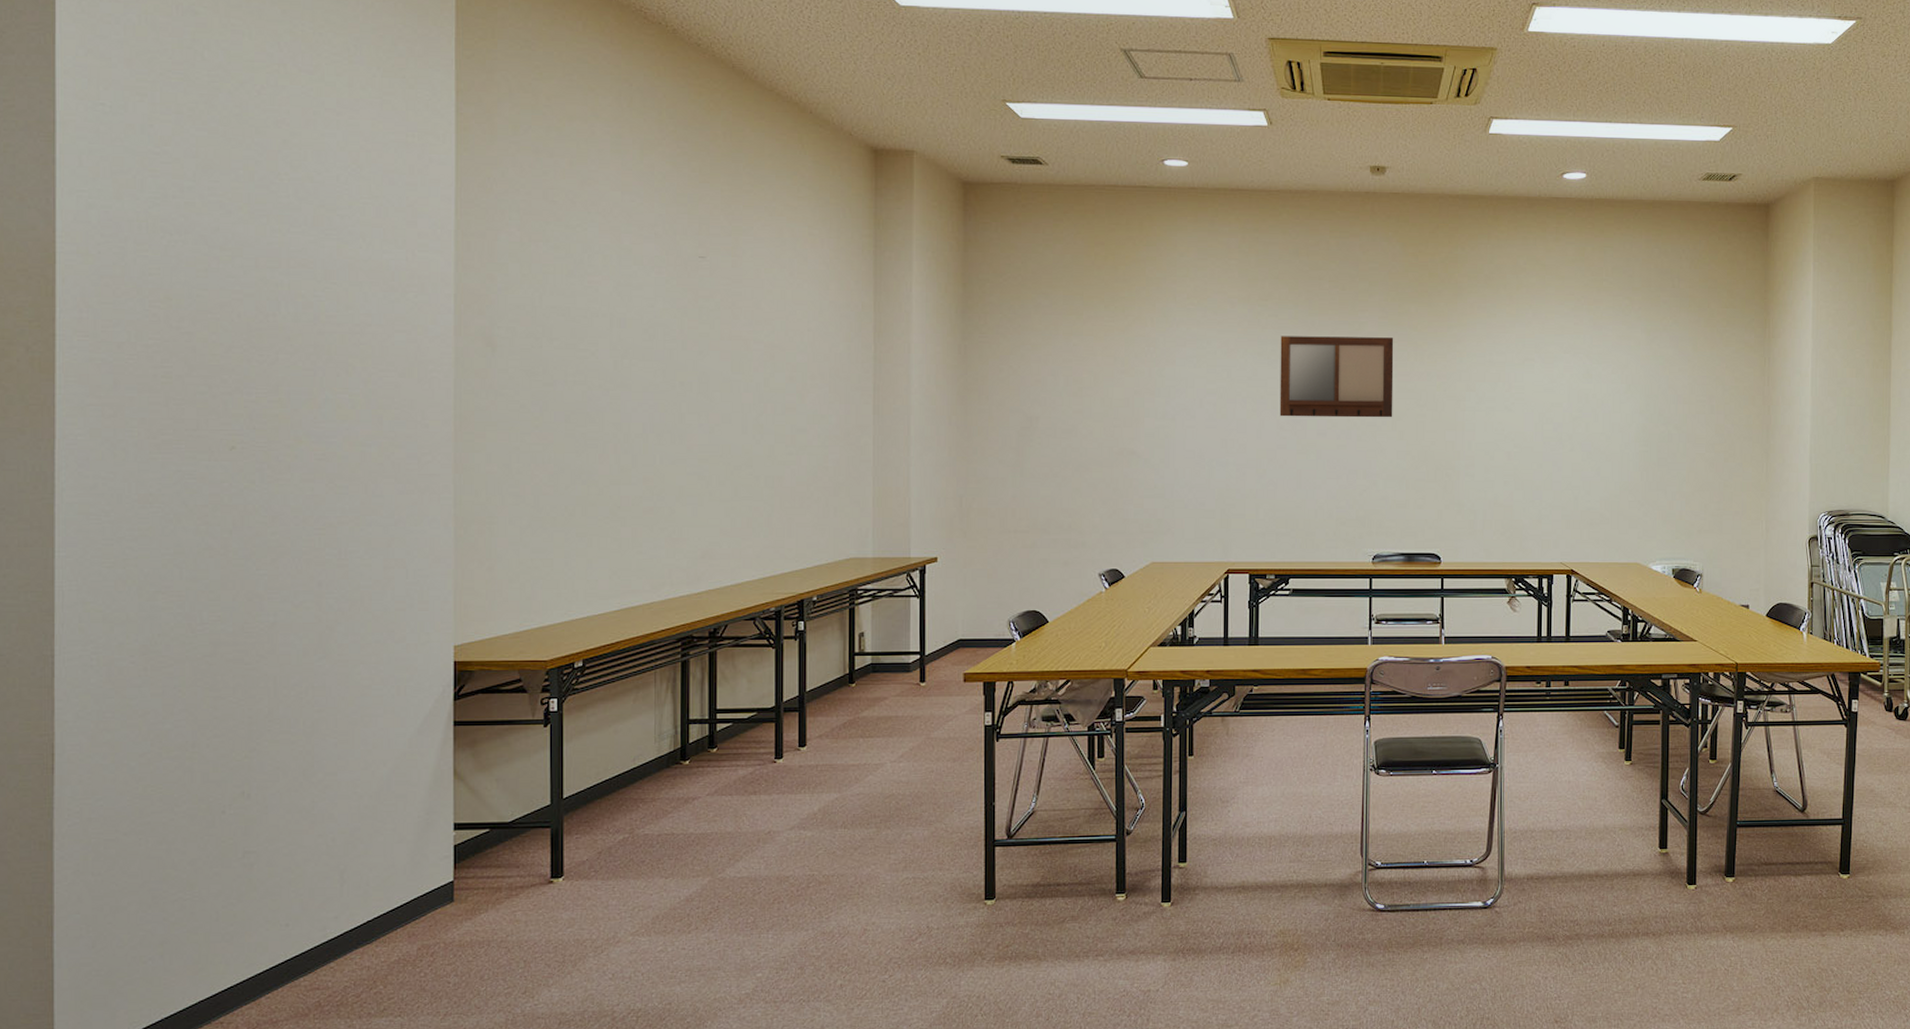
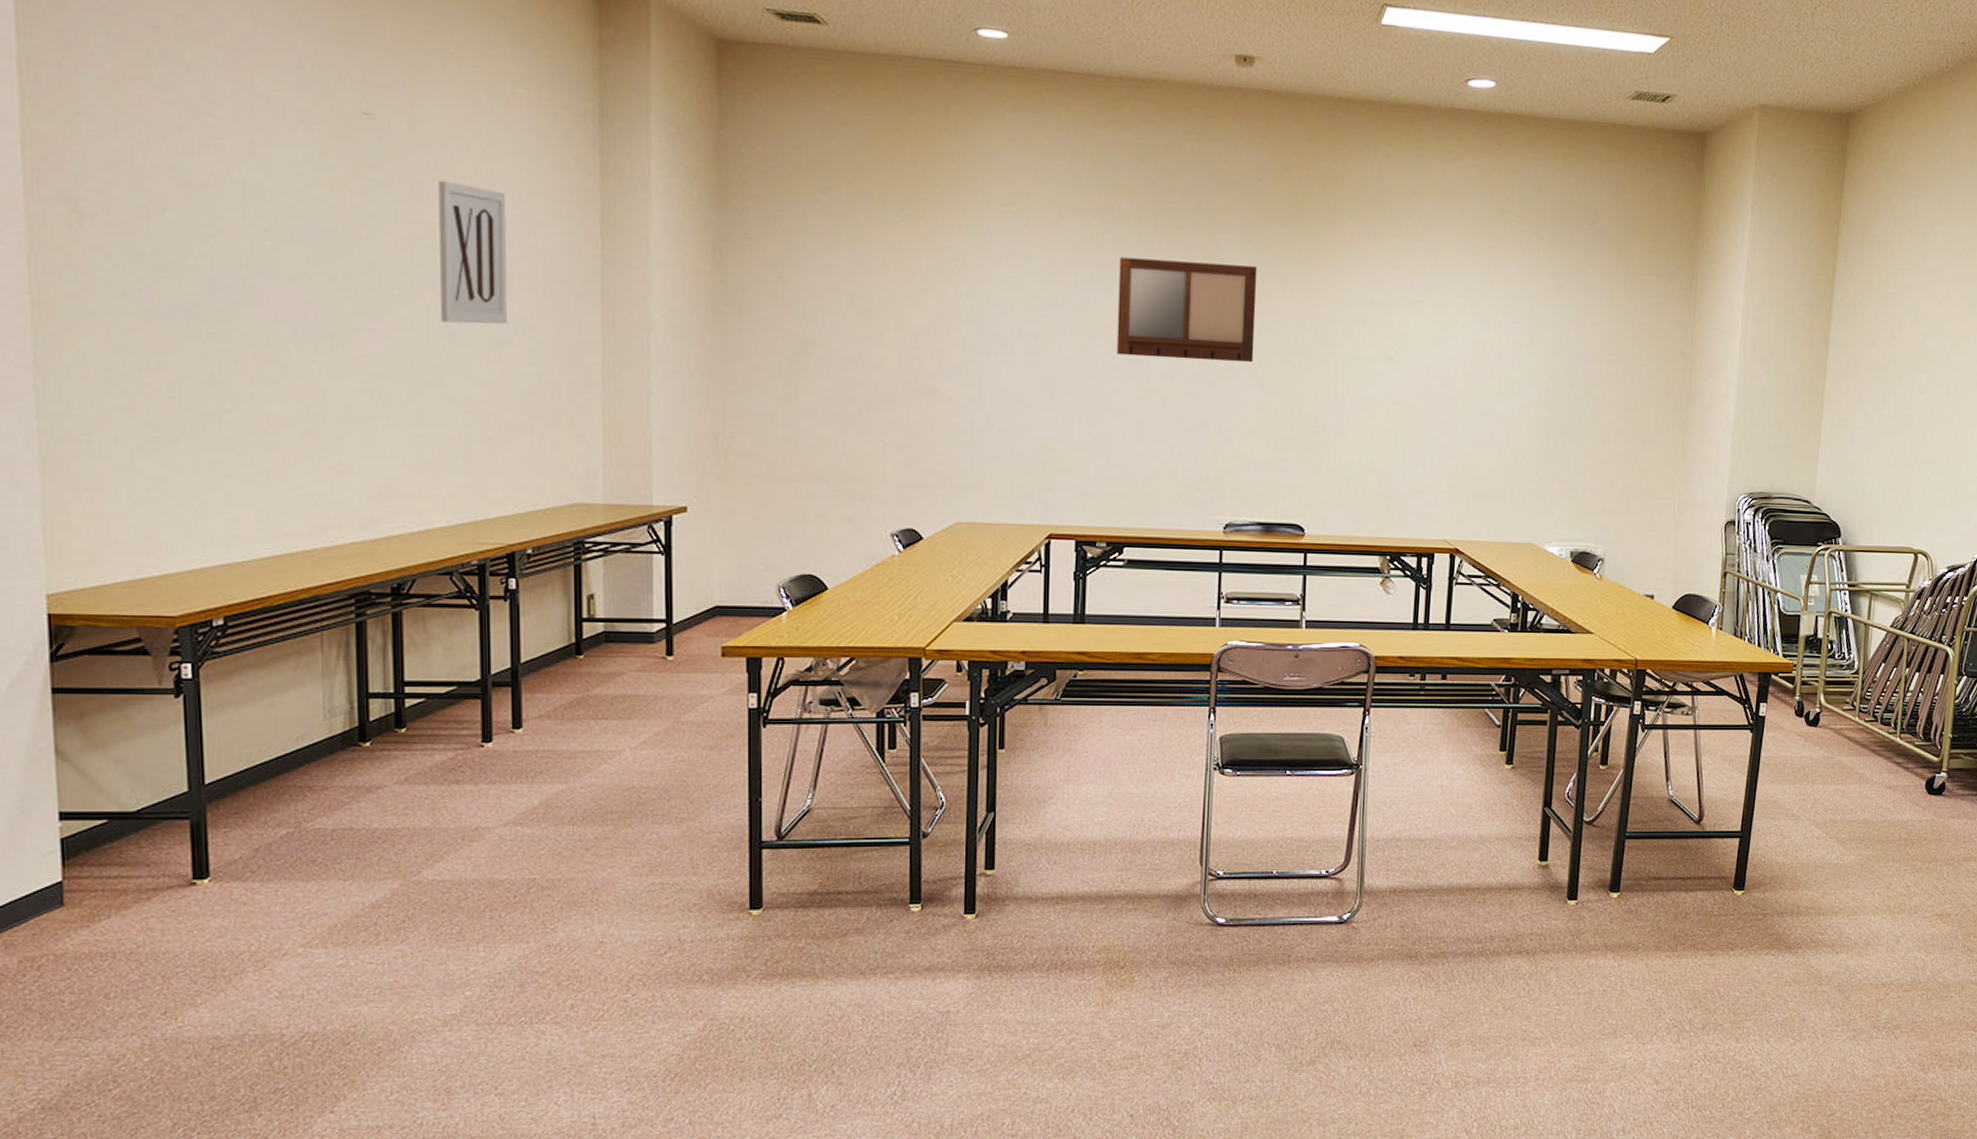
wall art: none [751,305,802,416] -> present [438,180,507,324]

